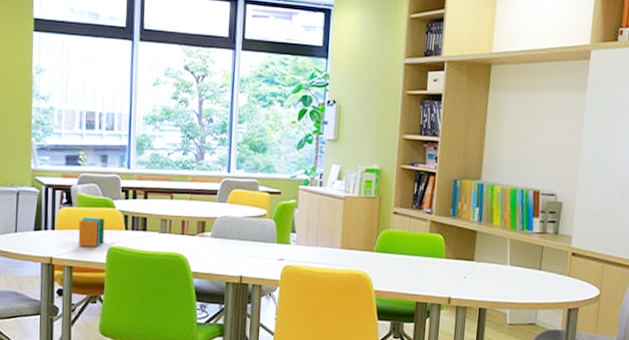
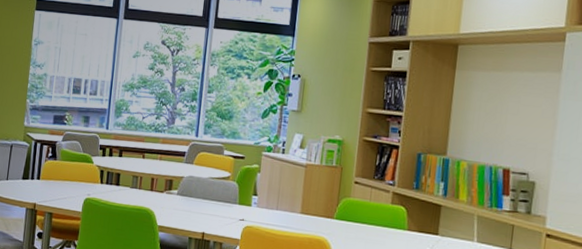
book: present [78,216,105,247] -> none [58,169,84,197]

